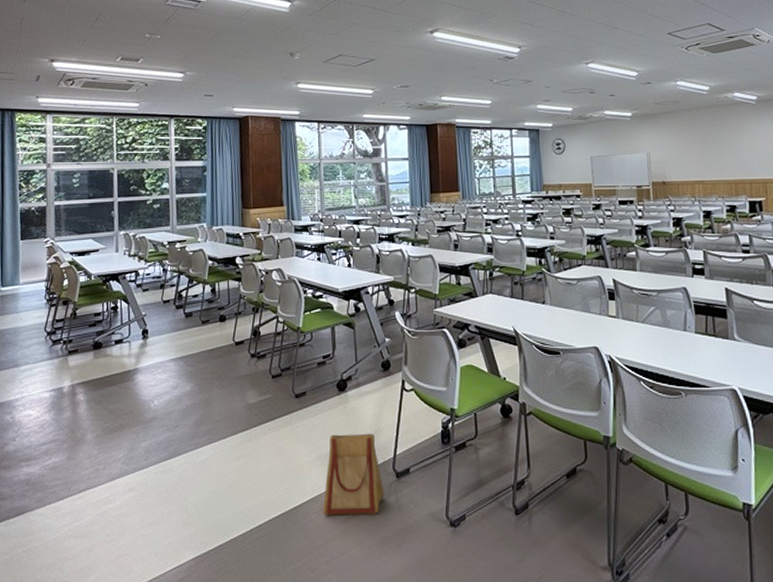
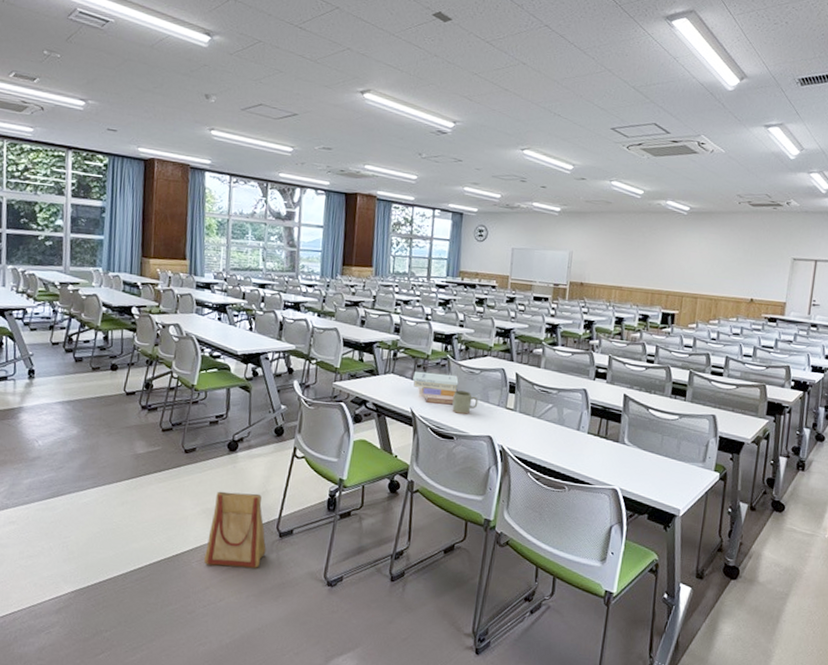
books: none [511,288,557,319] -> present [413,371,459,405]
mug: none [554,303,580,327] -> present [452,390,479,414]

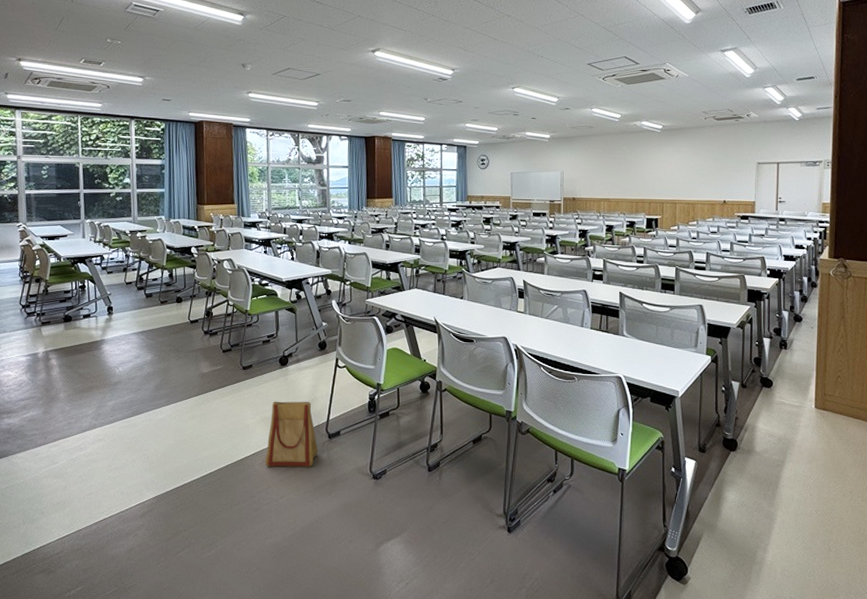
books: present [413,371,459,405] -> none [434,284,474,312]
mug: present [452,390,479,414] -> none [470,299,492,319]

